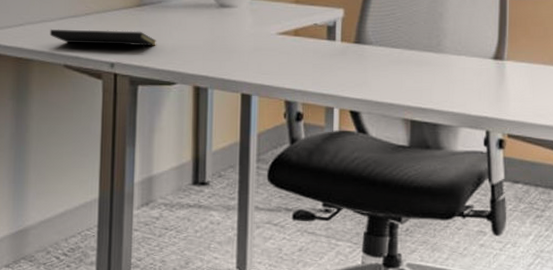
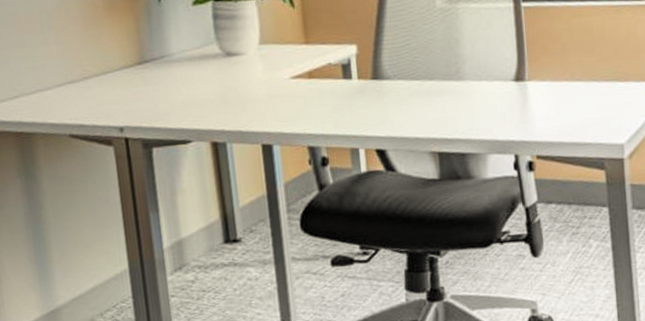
notepad: present [49,29,156,51] -> none [48,90,165,112]

